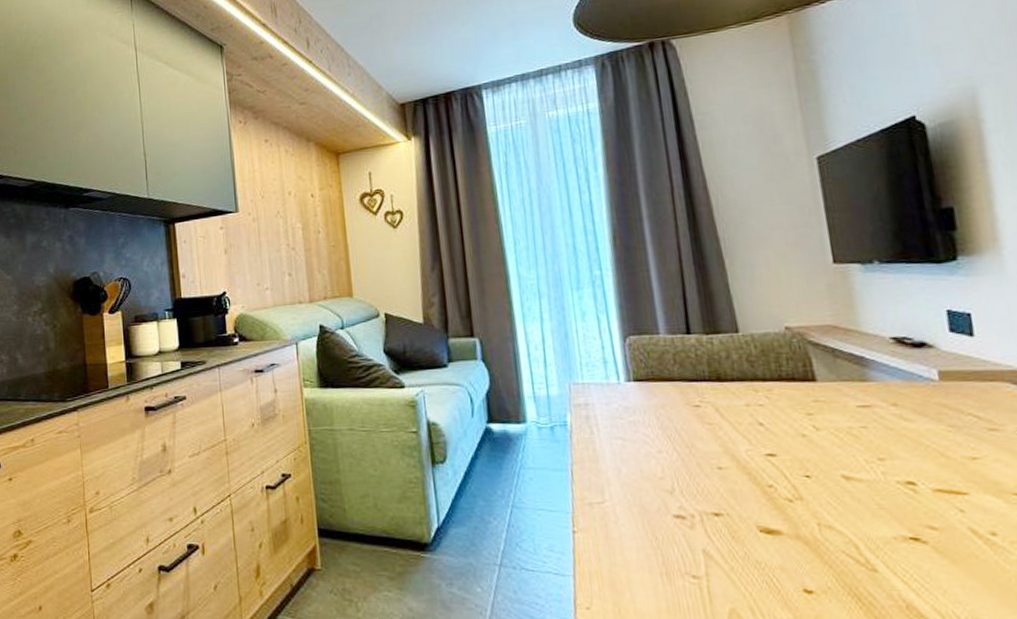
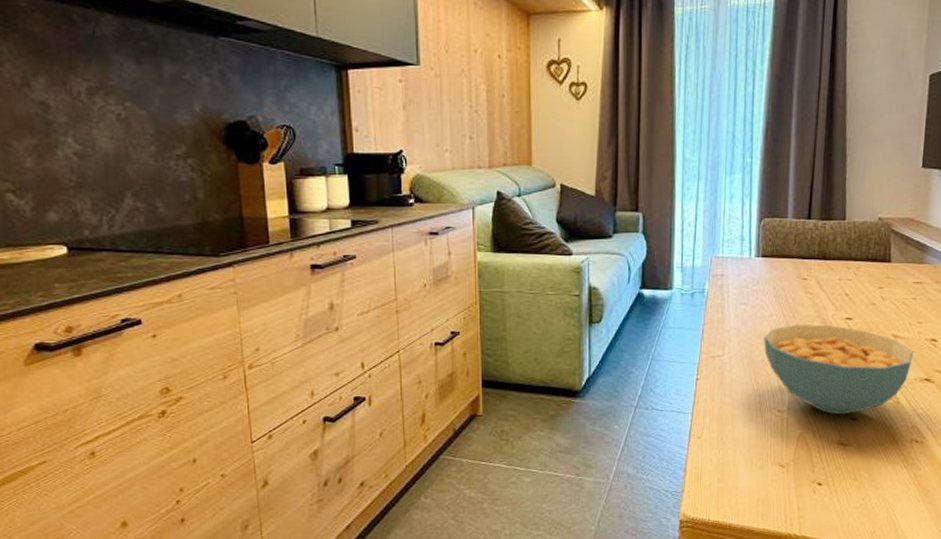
cereal bowl: none [654,463,884,585] -> present [764,324,915,415]

